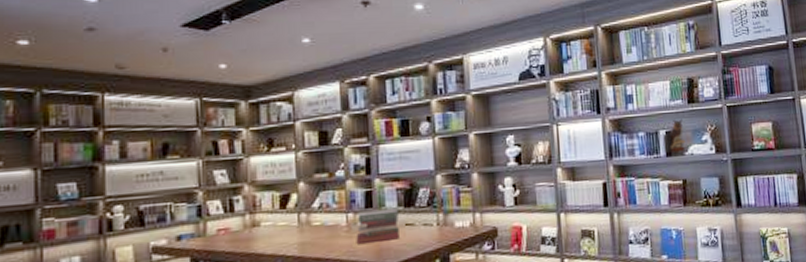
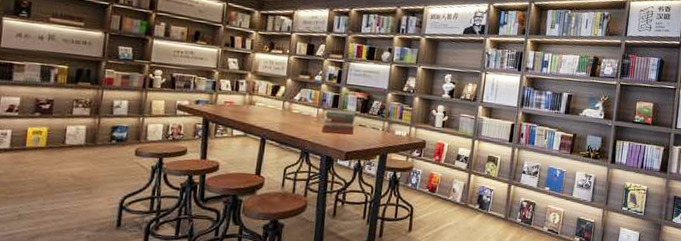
bookend: present [663,119,686,153] -> none [564,86,583,113]

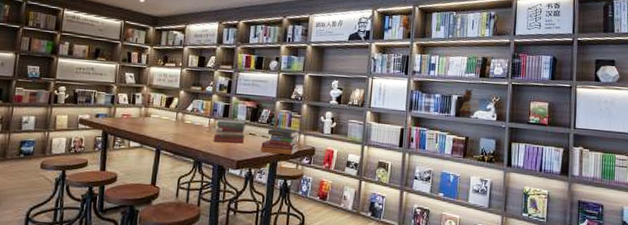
books: none [370,120,410,148] -> present [261,128,299,156]
bookend: none [564,86,583,113] -> present [454,88,473,115]

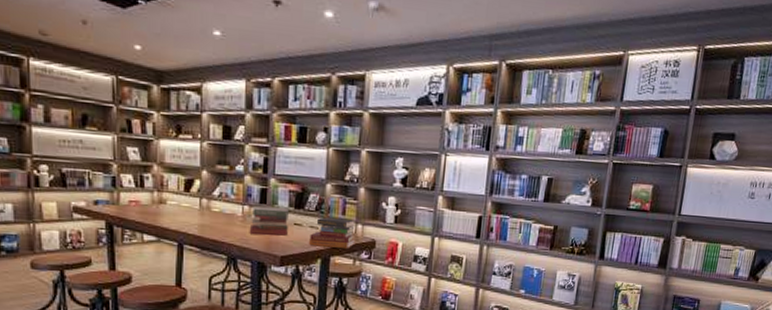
bookend: present [454,88,473,115] -> none [543,167,567,200]

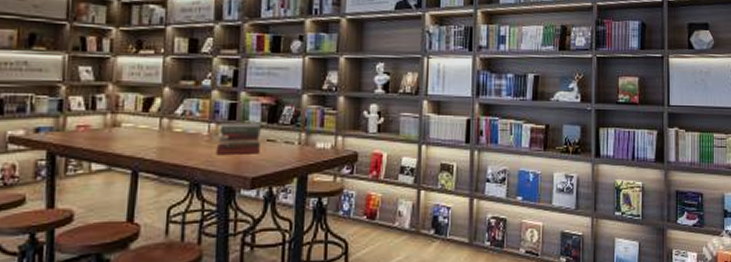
books: present [309,217,355,250] -> none [284,131,335,165]

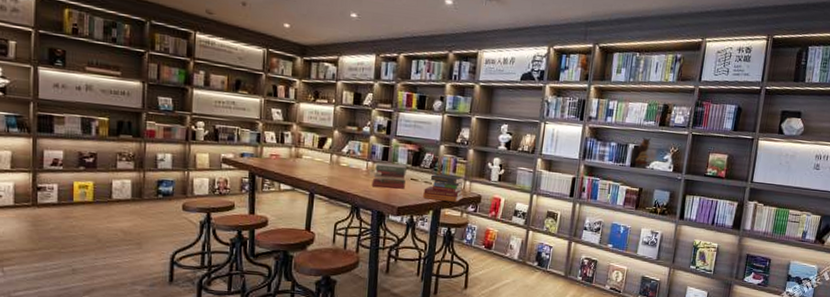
books: none [284,131,335,165] -> present [423,174,464,203]
bookend: none [531,64,553,97] -> present [629,137,651,165]

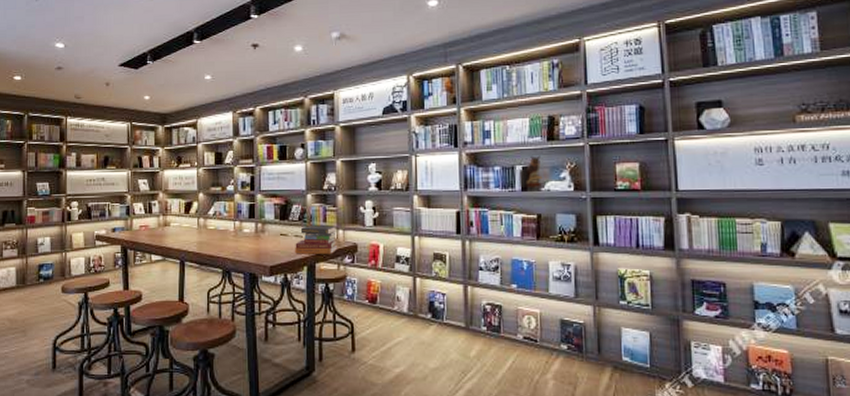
books: present [371,162,407,189] -> none [241,221,275,248]

